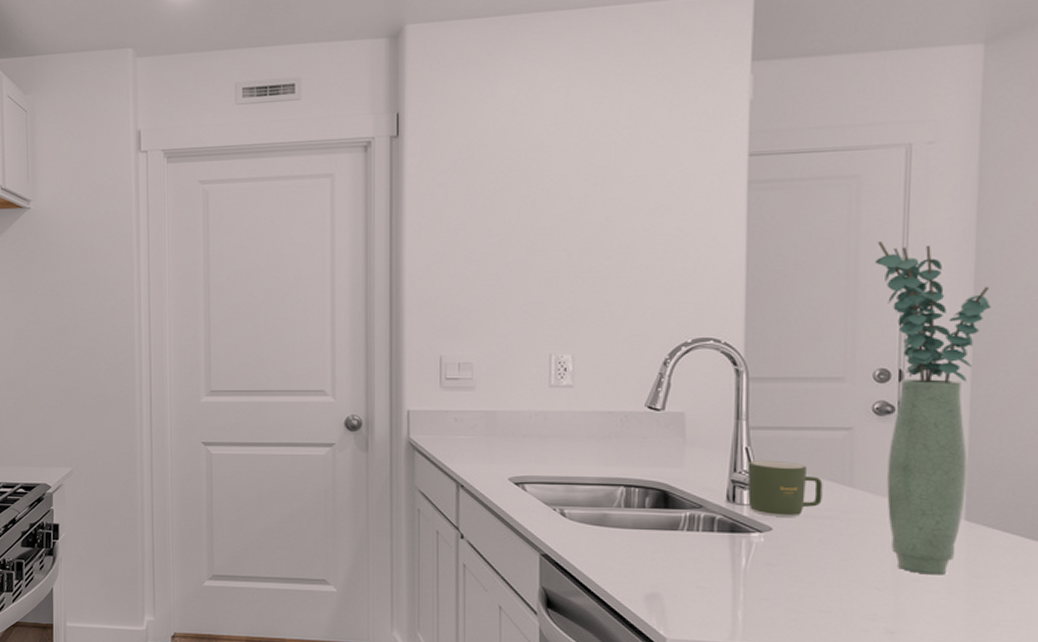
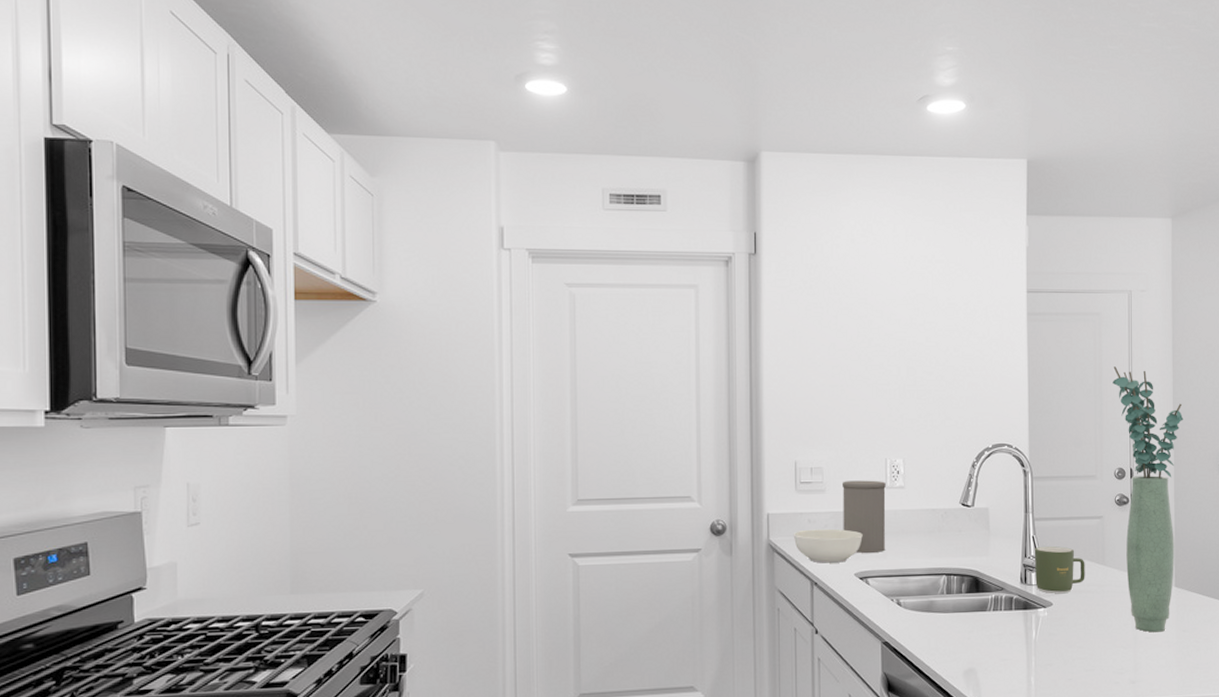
bowl: none [436,428,519,465] -> present [793,528,863,563]
canister: none [495,377,549,457] -> present [843,480,886,553]

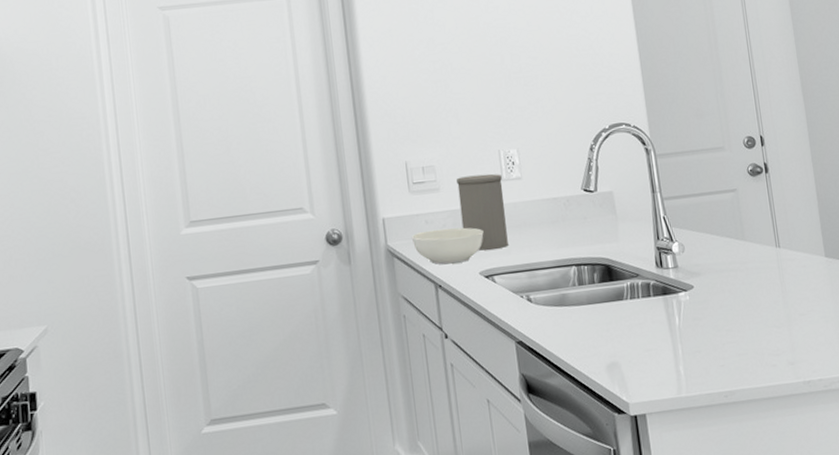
mug: present [1034,546,1085,593] -> none [666,225,726,276]
vase: present [1112,366,1184,633] -> none [728,31,824,309]

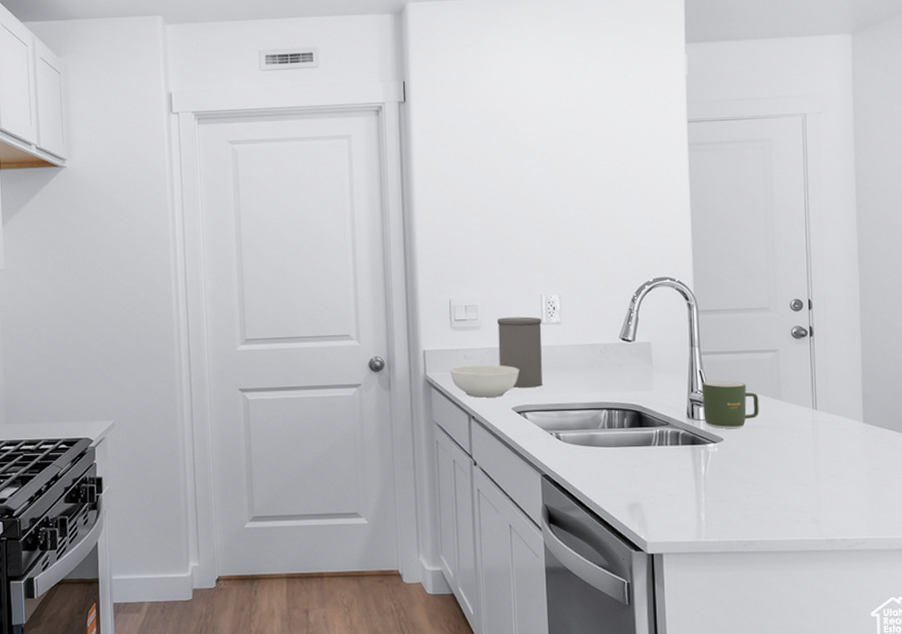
mug: none [666,225,726,276] -> present [701,380,759,428]

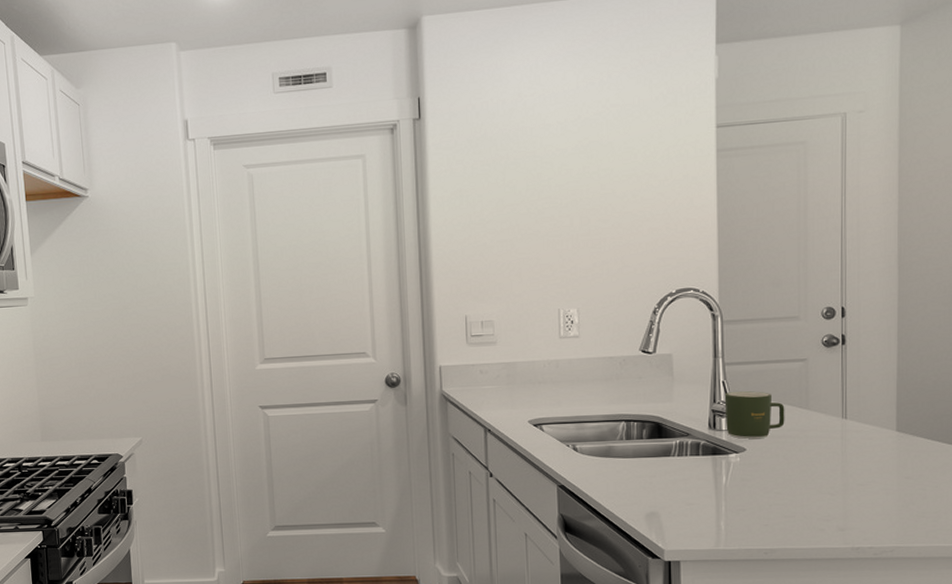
bowl: present [449,364,519,398] -> none [465,378,536,412]
canister: present [497,316,542,388] -> none [514,330,560,401]

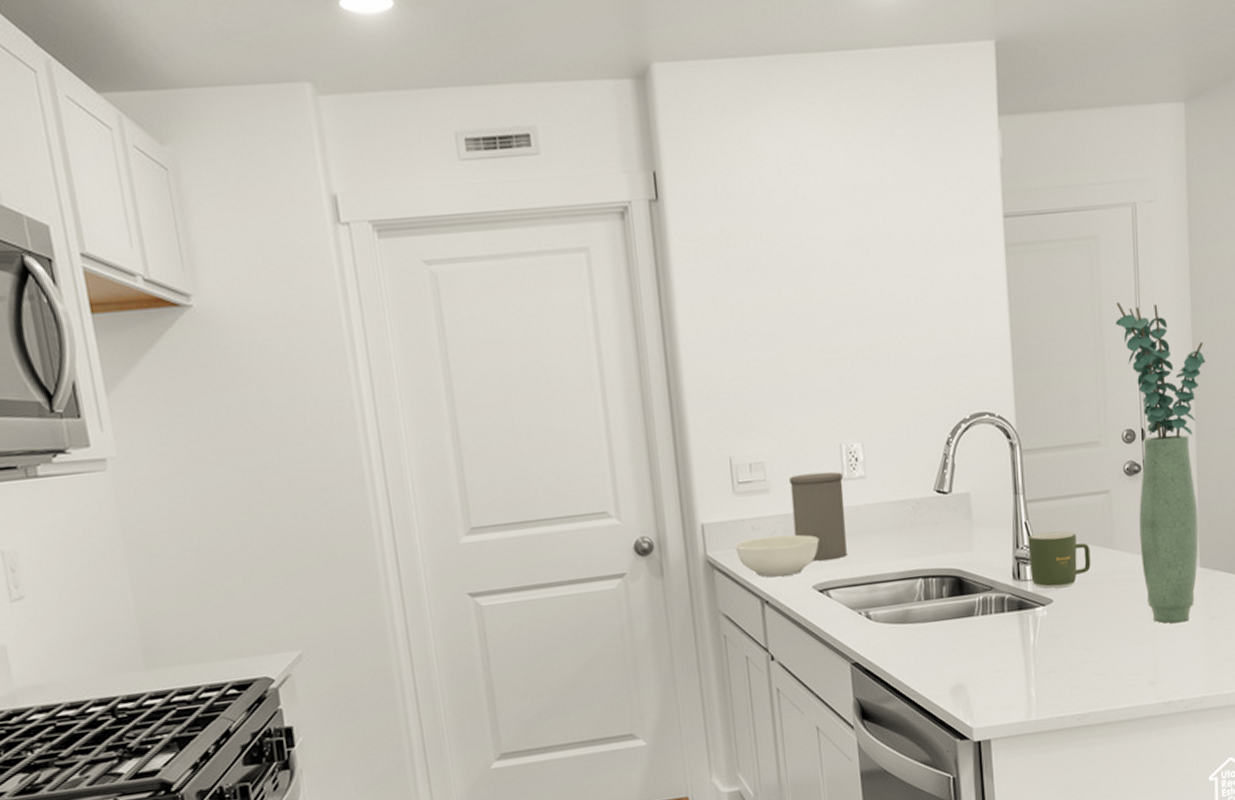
bowl: none [465,378,536,412] -> present [734,534,819,578]
canister: none [514,330,560,401] -> present [790,471,847,561]
vase: none [820,198,912,479] -> present [1115,302,1206,624]

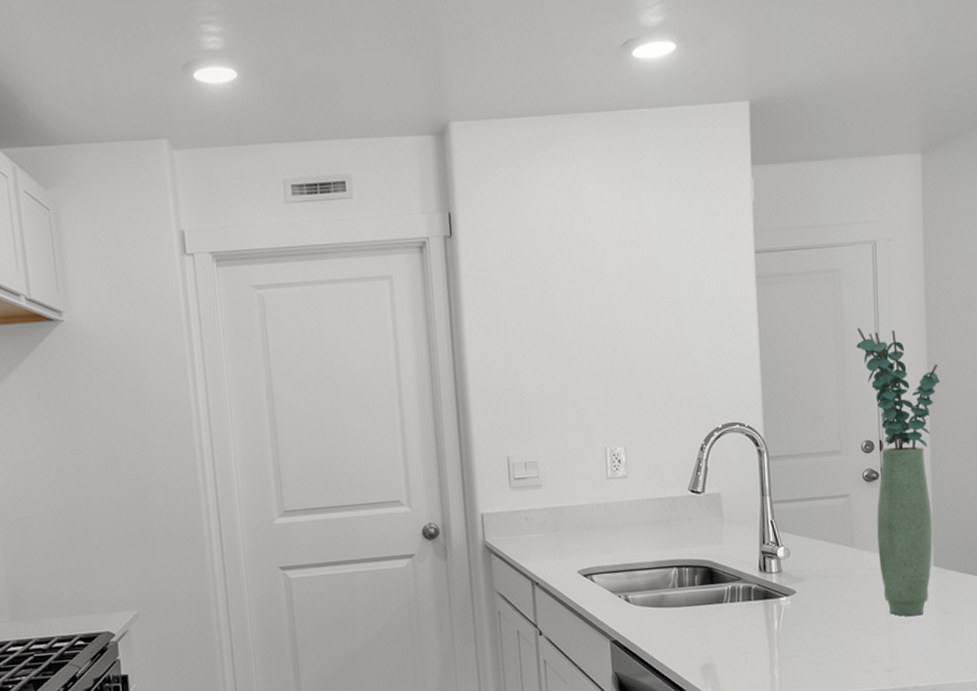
bowl: present [734,534,819,578] -> none [510,525,585,562]
canister: present [790,471,847,561] -> none [560,471,609,549]
mug: present [1027,531,1091,588] -> none [773,530,832,581]

